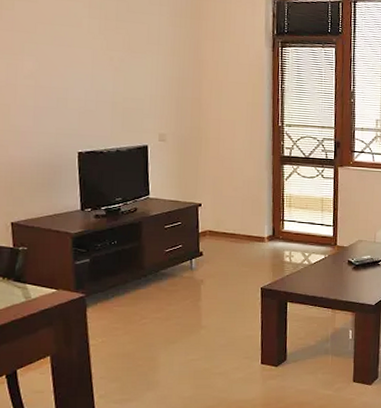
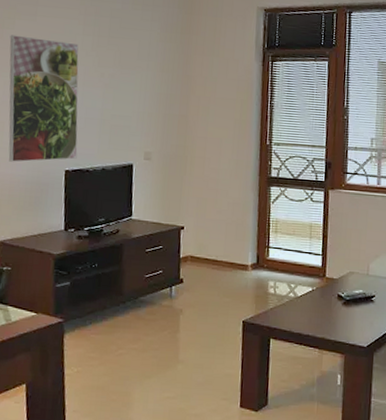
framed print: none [10,16,90,145] -> present [8,35,79,162]

